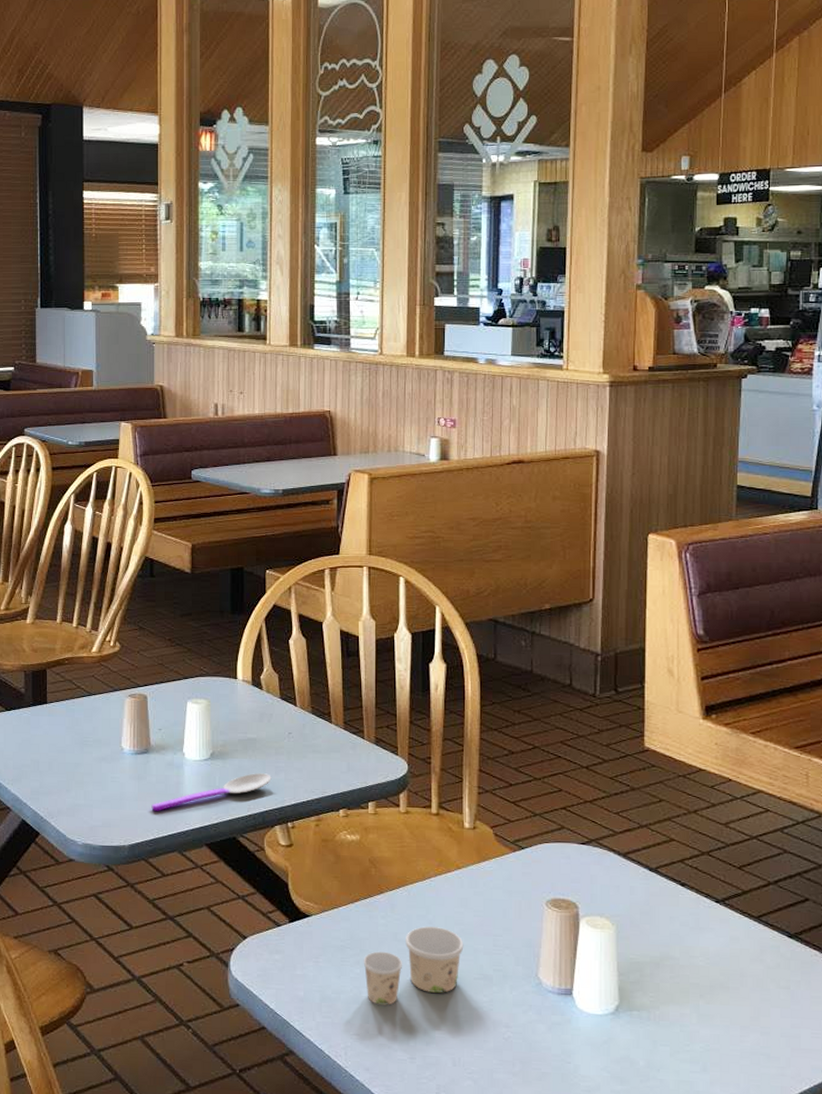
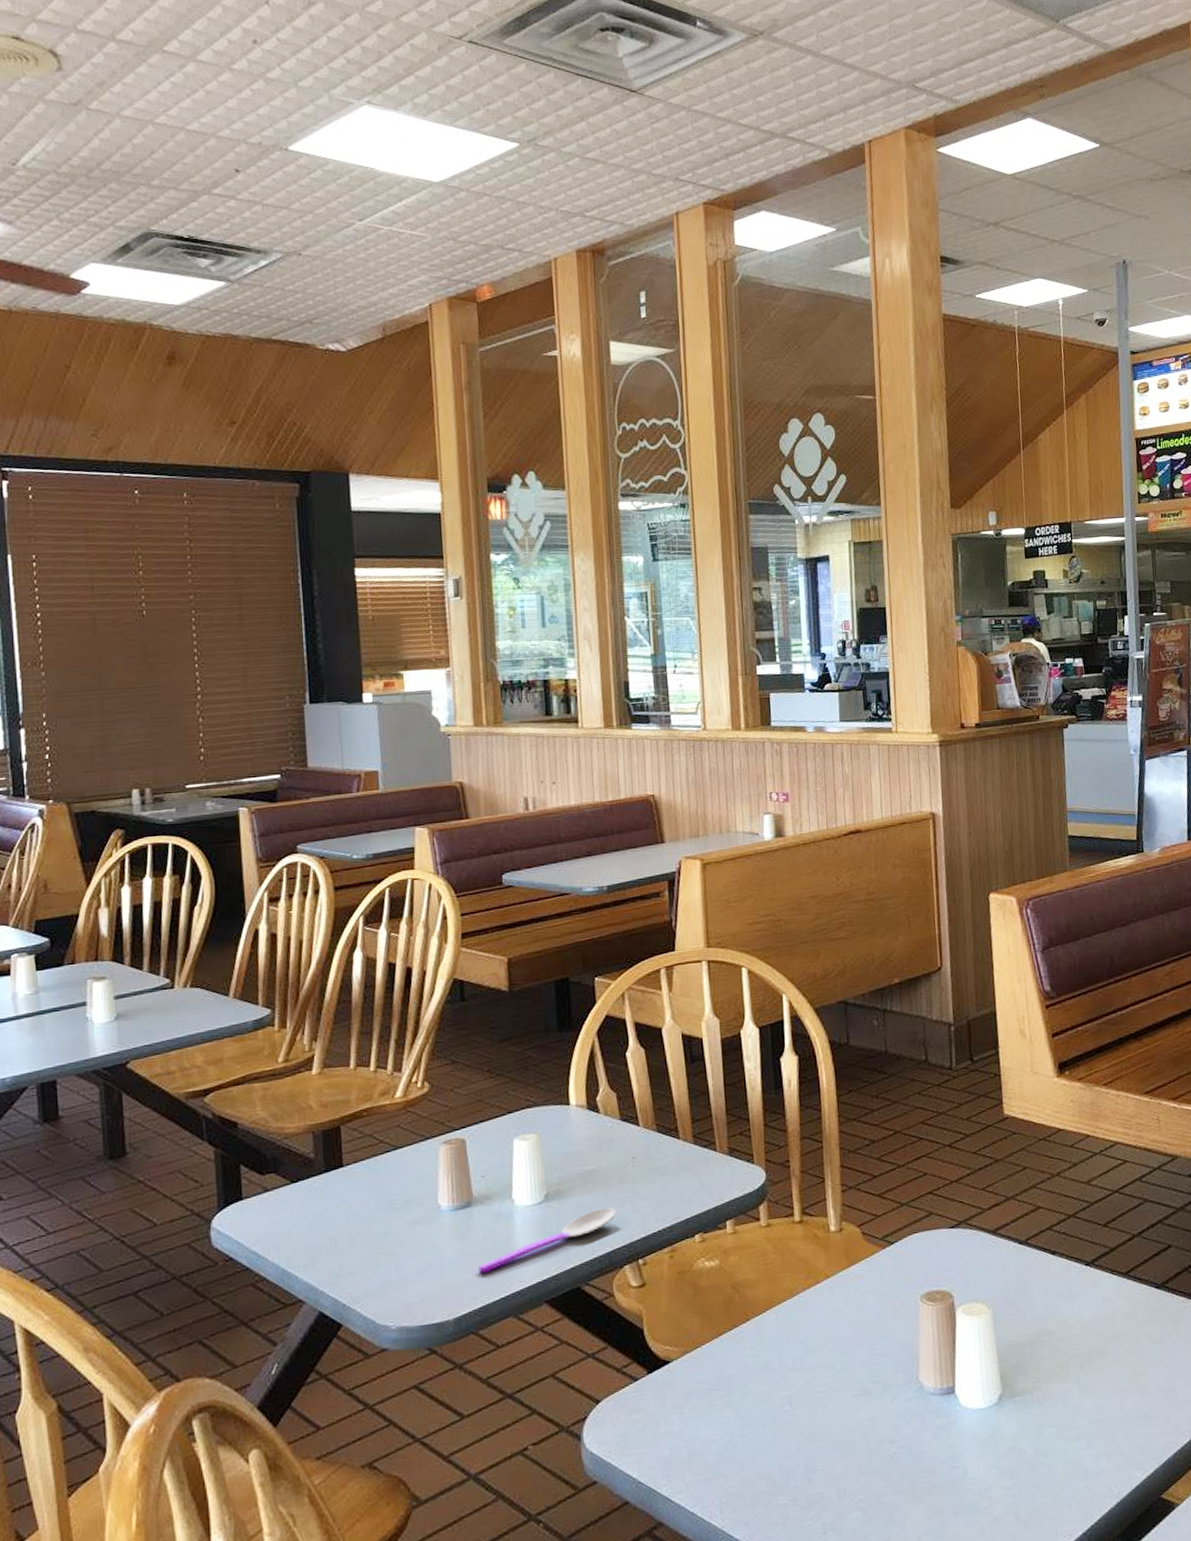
paper cup: present [363,926,464,1005] -> none [733,1346,840,1448]

